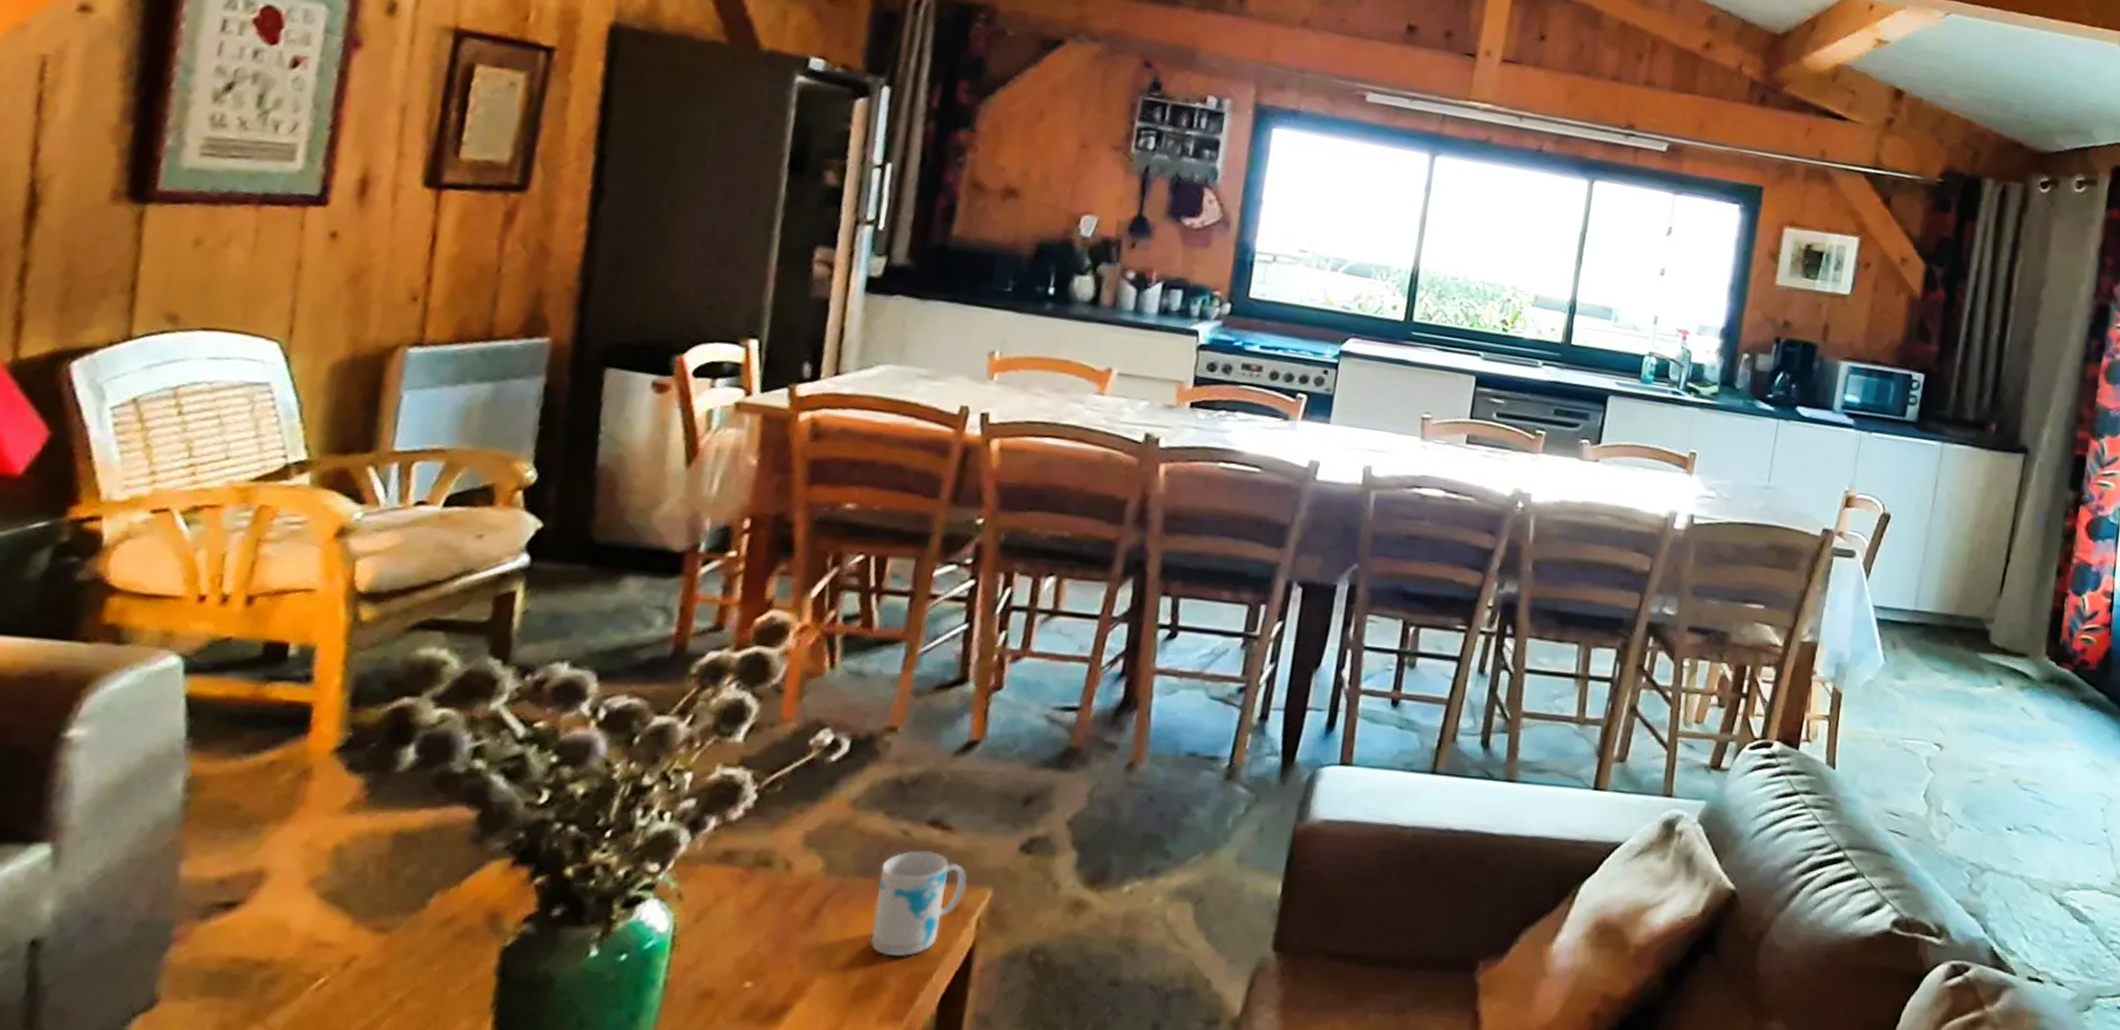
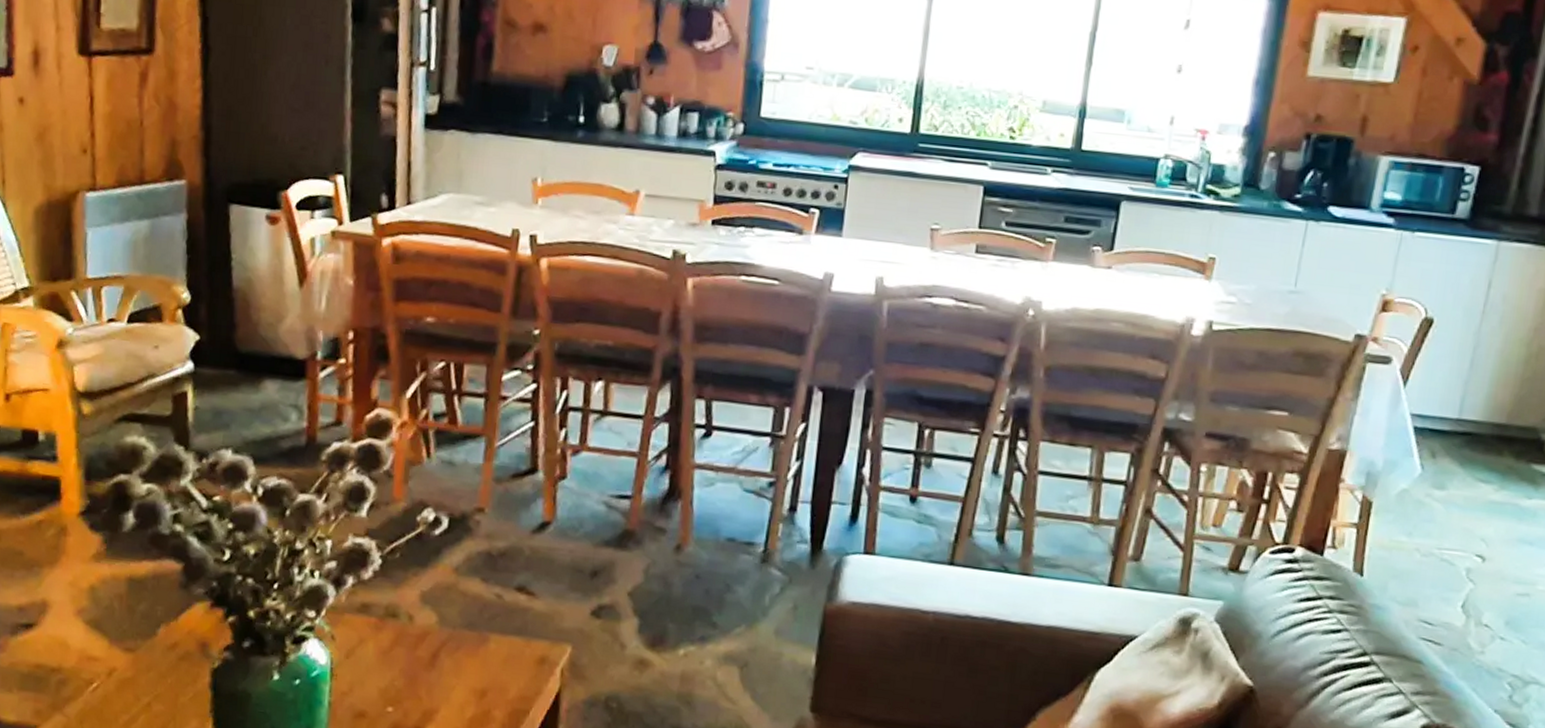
mug: present [870,850,968,957] -> none [478,611,551,696]

